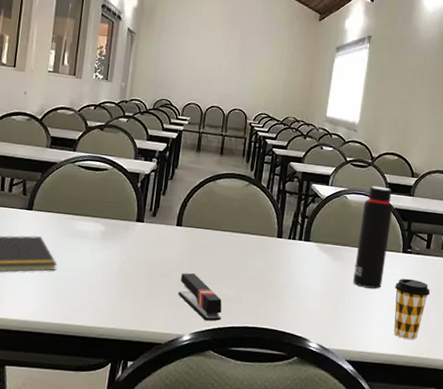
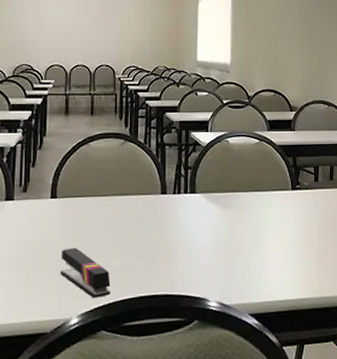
water bottle: present [353,185,393,289] -> none [245,125,276,233]
coffee cup: present [393,278,430,340] -> none [289,215,324,281]

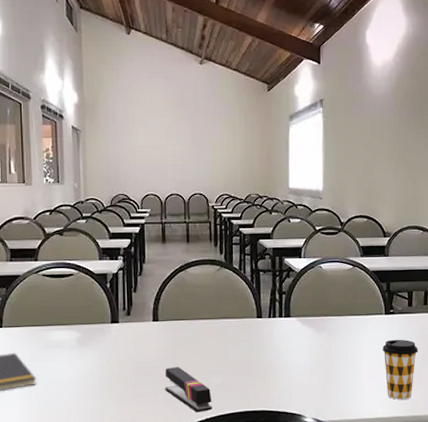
coffee cup: none [289,215,324,281] -> present [382,339,418,400]

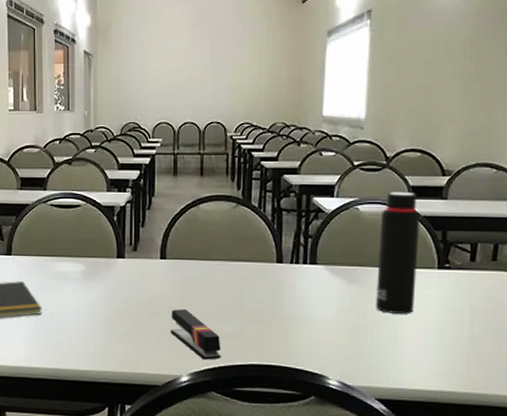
water bottle: none [339,251,370,355] -> present [376,191,420,314]
coffee cup: present [382,339,418,400] -> none [432,299,480,373]

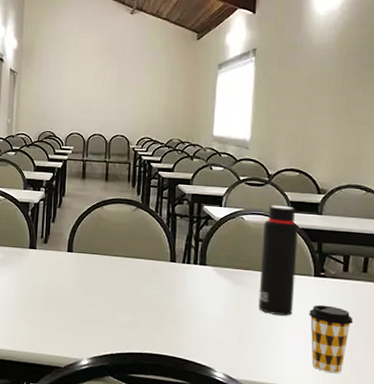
stapler: present [170,308,221,360] -> none [74,297,119,347]
coffee cup: none [432,299,480,373] -> present [309,304,353,374]

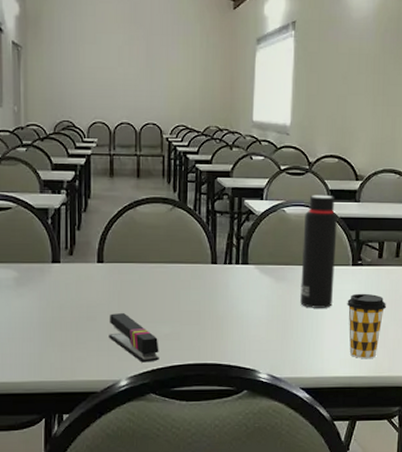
stapler: none [74,297,119,347] -> present [109,312,159,363]

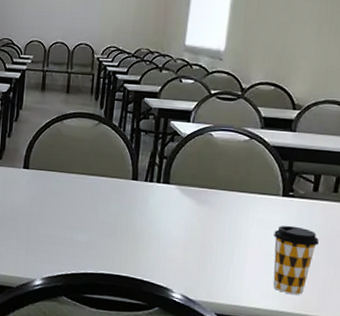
stapler: present [109,312,159,363] -> none [28,216,75,267]
water bottle: present [300,194,337,308] -> none [222,121,270,237]

